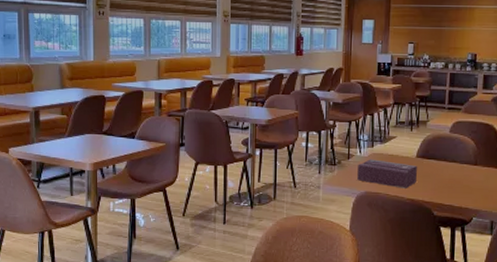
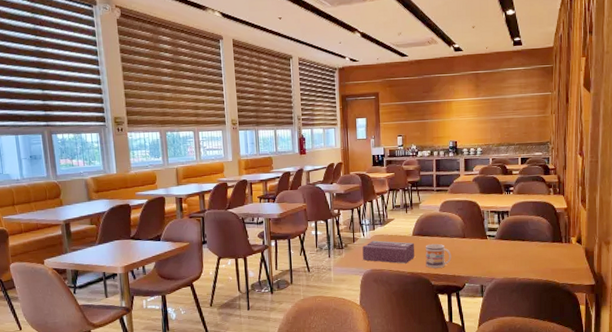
mug: none [428,168,460,197] -> present [425,243,452,269]

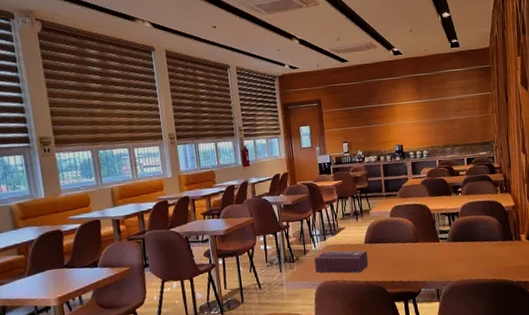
mug: present [425,243,452,269] -> none [378,250,406,276]

